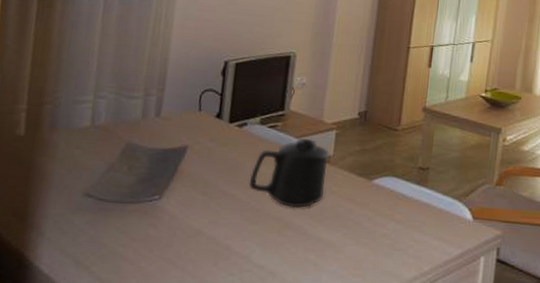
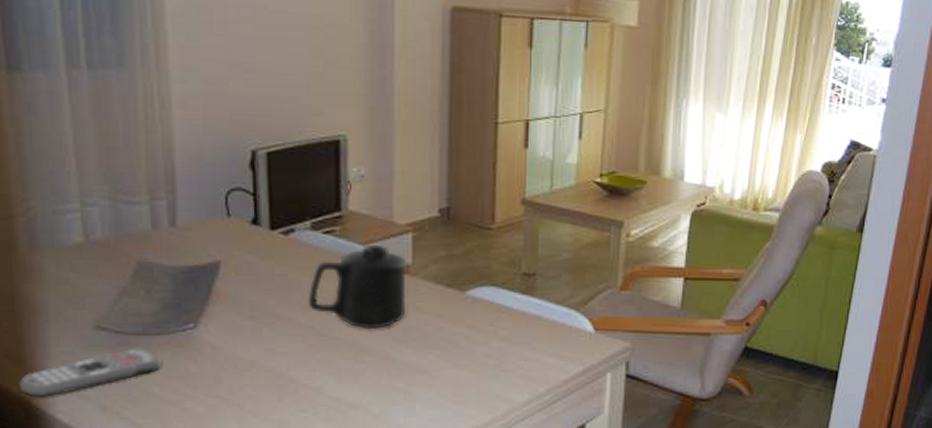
remote control: none [17,213,129,251] -> present [18,348,161,397]

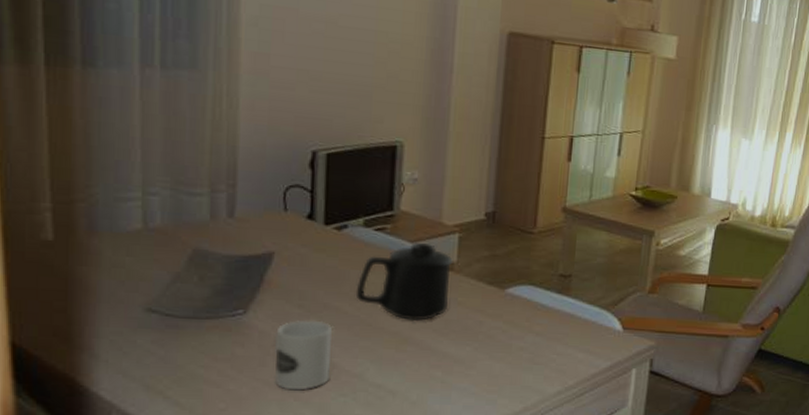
remote control: present [18,348,161,397] -> none [64,330,208,375]
mug: none [227,332,287,407] -> present [274,320,332,391]

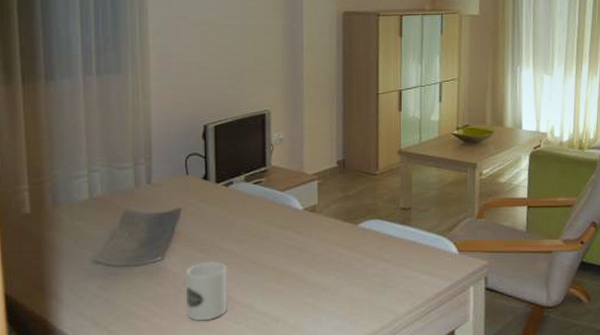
mug: present [355,243,454,322] -> none [242,191,316,257]

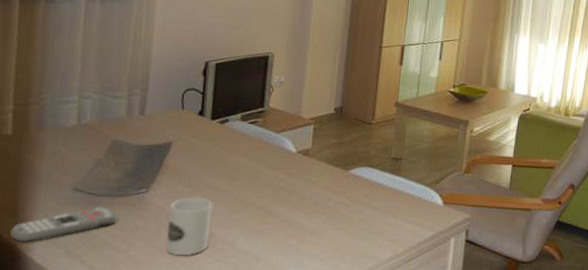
remote control: none [40,276,138,317] -> present [9,206,118,243]

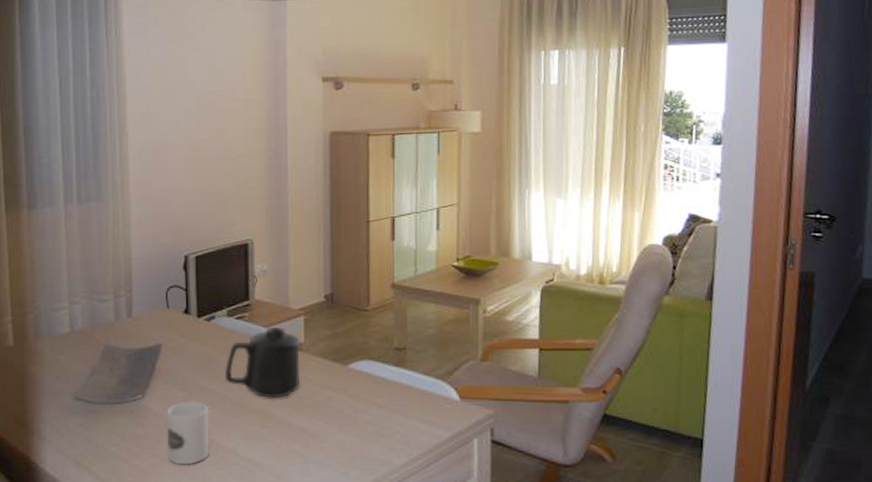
remote control: present [9,206,118,243] -> none [22,414,118,454]
mug: none [232,133,309,198] -> present [225,327,302,399]

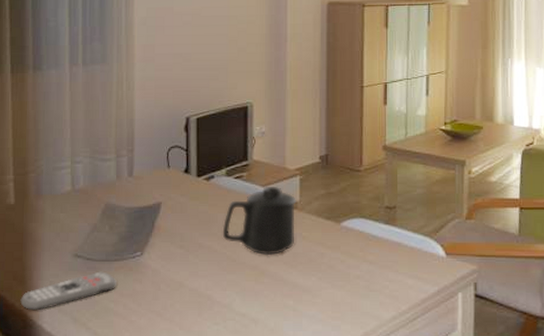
remote control: none [22,414,118,454] -> present [20,271,117,311]
mug: present [165,401,209,465] -> none [163,258,205,320]

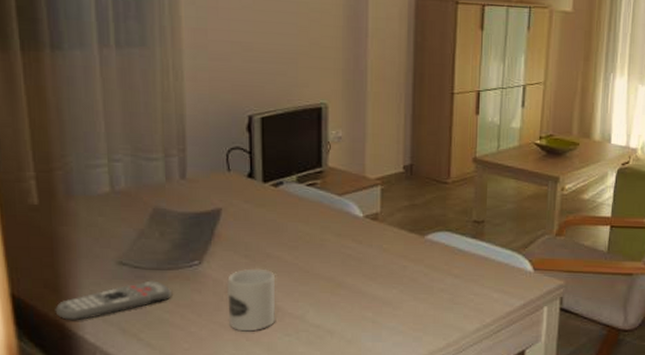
mug: none [163,258,205,320] -> present [226,268,275,332]
mug: present [222,187,298,256] -> none [293,196,378,268]

